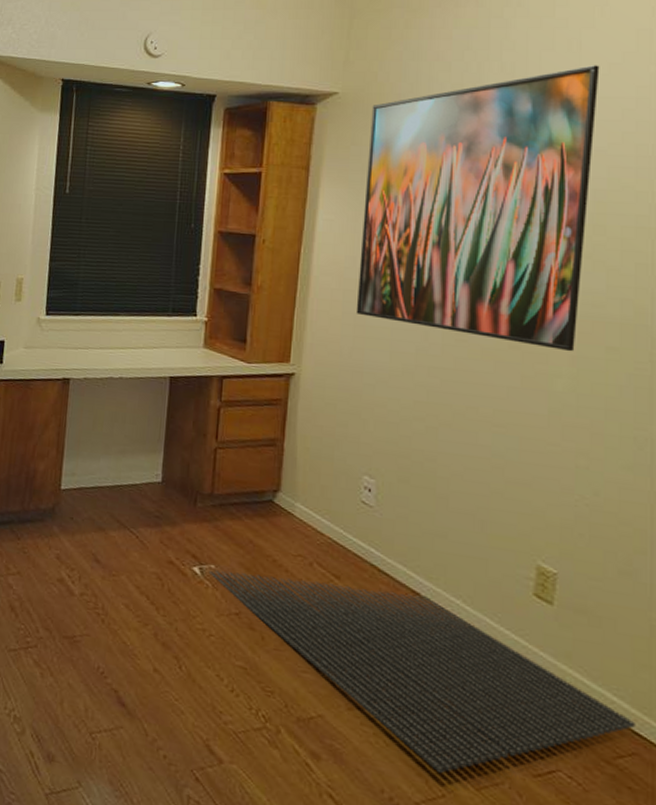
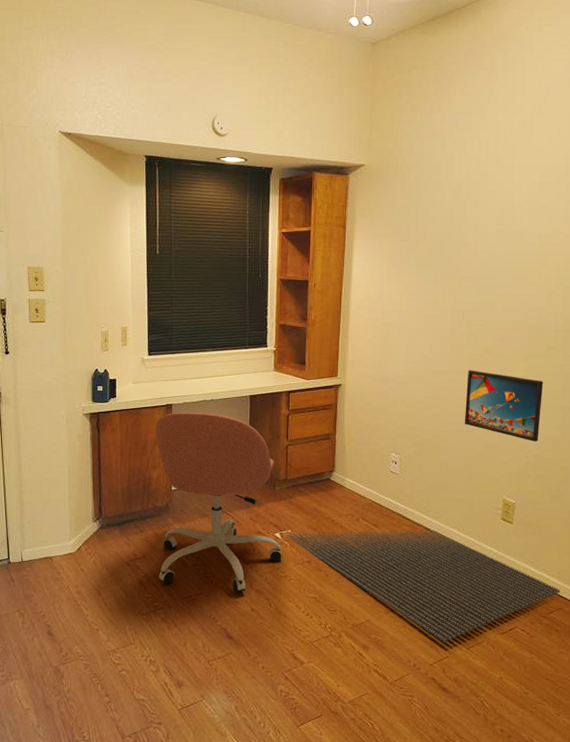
office chair: none [34,389,202,642] -> present [155,412,283,592]
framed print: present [356,65,600,352] -> none [382,141,544,352]
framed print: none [476,370,603,485] -> present [465,370,544,442]

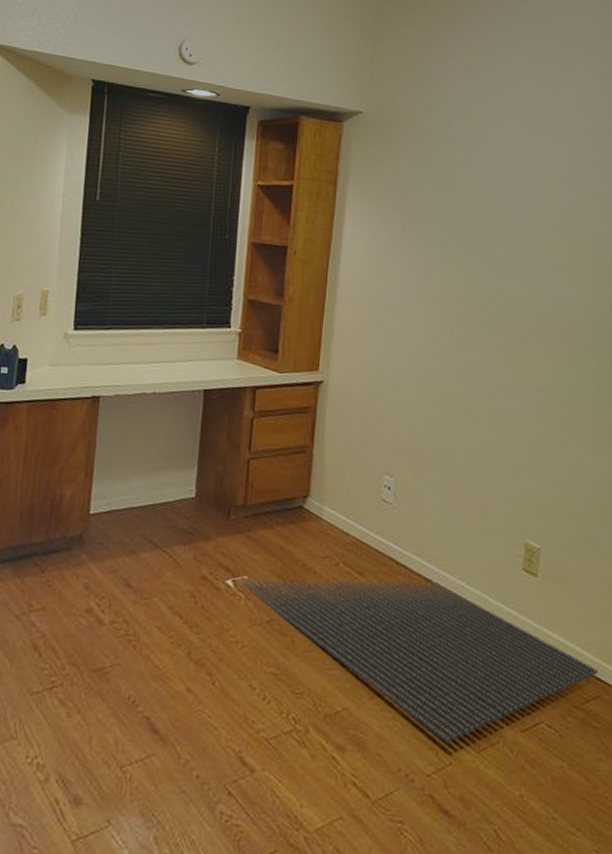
office chair: present [155,412,283,592] -> none [60,407,235,664]
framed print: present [465,370,544,442] -> none [478,371,575,468]

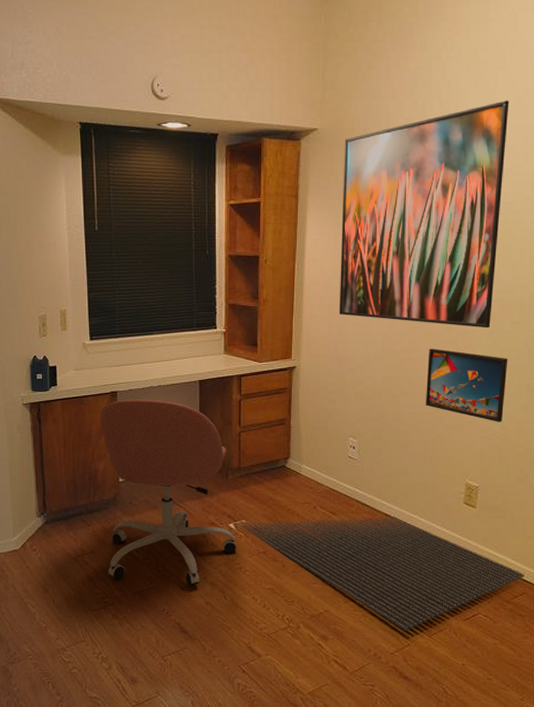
office chair: none [60,407,235,664] -> present [100,399,238,586]
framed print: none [377,101,573,352] -> present [339,100,509,329]
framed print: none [478,371,575,468] -> present [426,348,508,422]

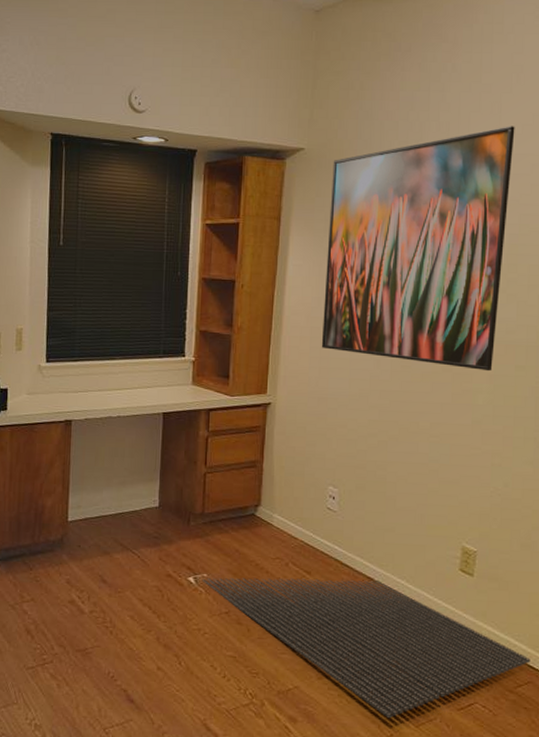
office chair: present [100,399,238,586] -> none [48,429,197,647]
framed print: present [426,348,508,422] -> none [417,390,512,478]

